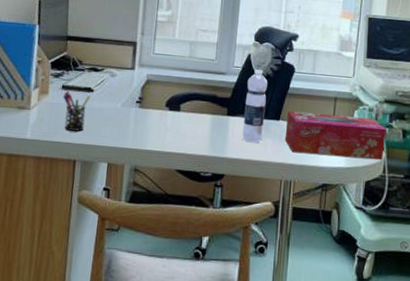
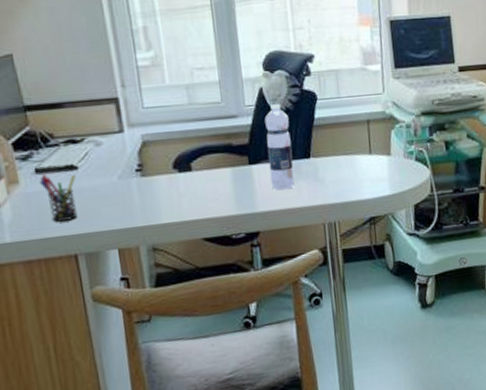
tissue box: present [285,110,387,161] -> none [317,135,429,191]

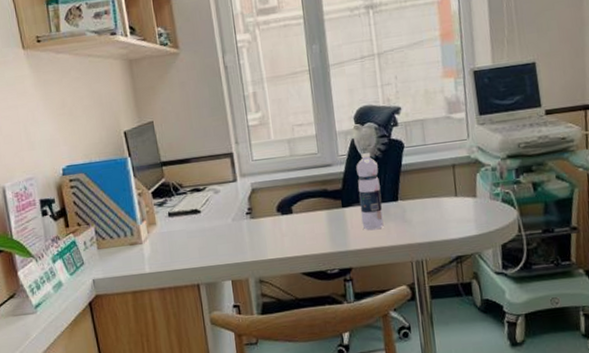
pen holder: present [40,174,77,222] -> none [171,217,200,257]

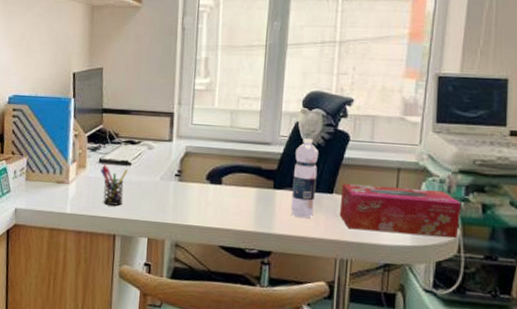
pen holder: none [171,217,200,257] -> present [101,164,128,206]
tissue box: none [405,177,517,231] -> present [339,183,462,239]

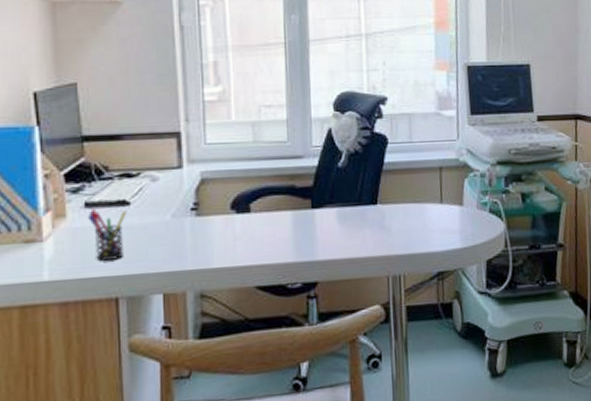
water bottle: present [291,138,318,219] -> none [332,146,360,238]
tissue box: present [339,183,462,239] -> none [385,185,504,241]

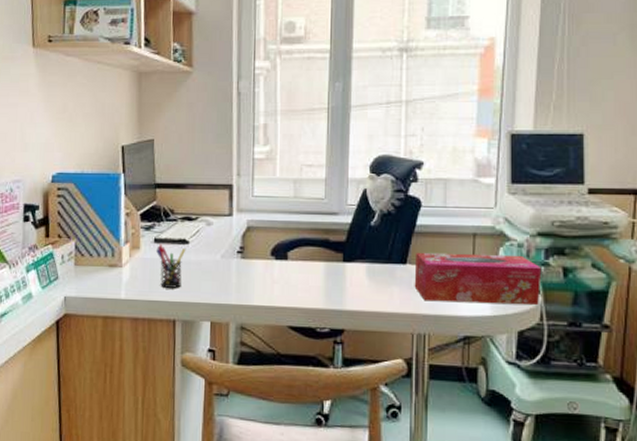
tissue box: none [385,185,504,241] -> present [414,252,542,306]

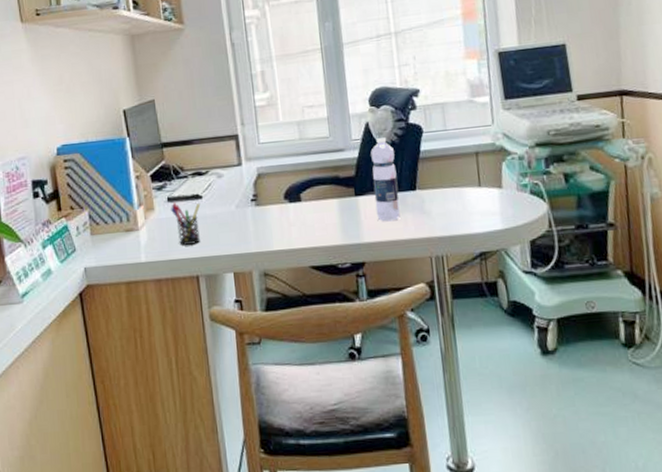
water bottle: none [362,206,389,292] -> present [370,138,400,222]
tissue box: present [414,252,542,306] -> none [424,167,547,224]

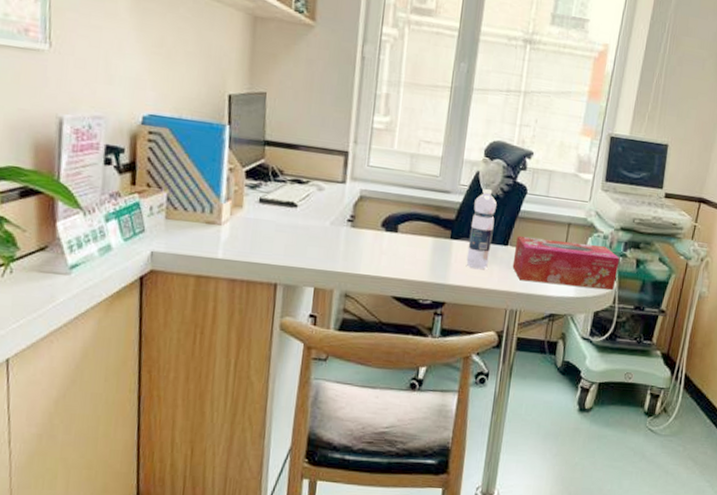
pen holder: present [171,202,201,245] -> none [261,204,294,252]
tissue box: none [424,167,547,224] -> present [512,235,620,291]

